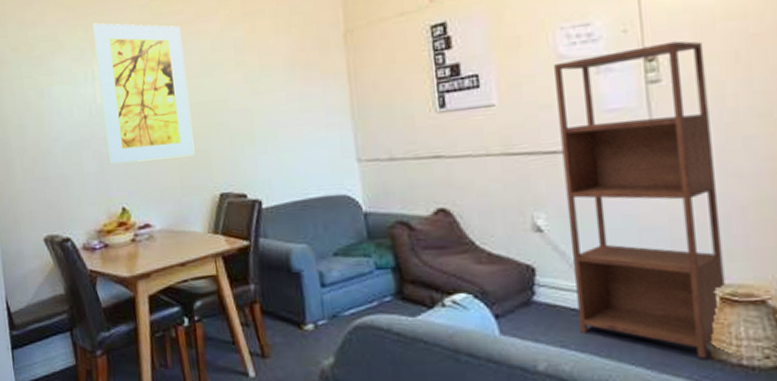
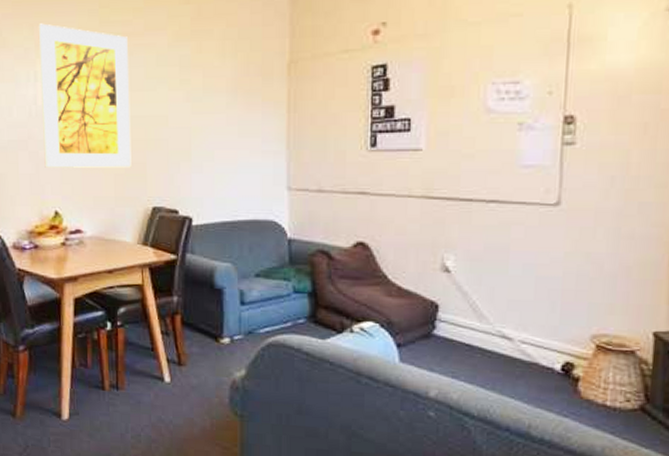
shelving unit: present [552,40,725,358] -> none [471,107,618,397]

